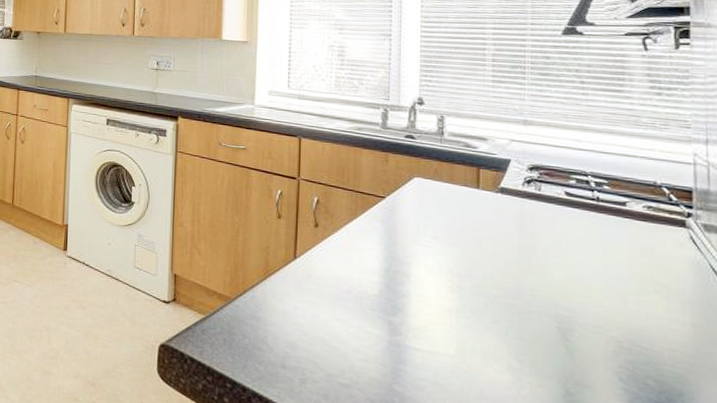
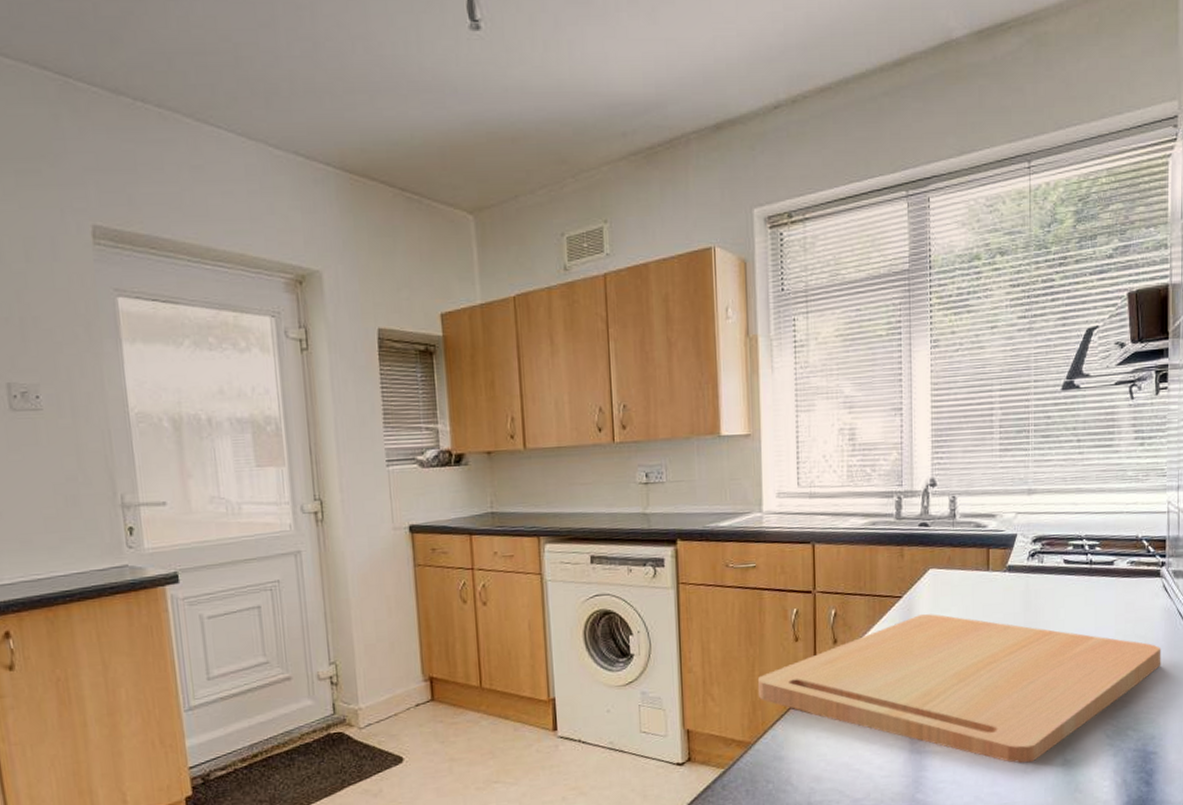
cutting board: none [240,217,690,385] -> present [757,614,1162,763]

